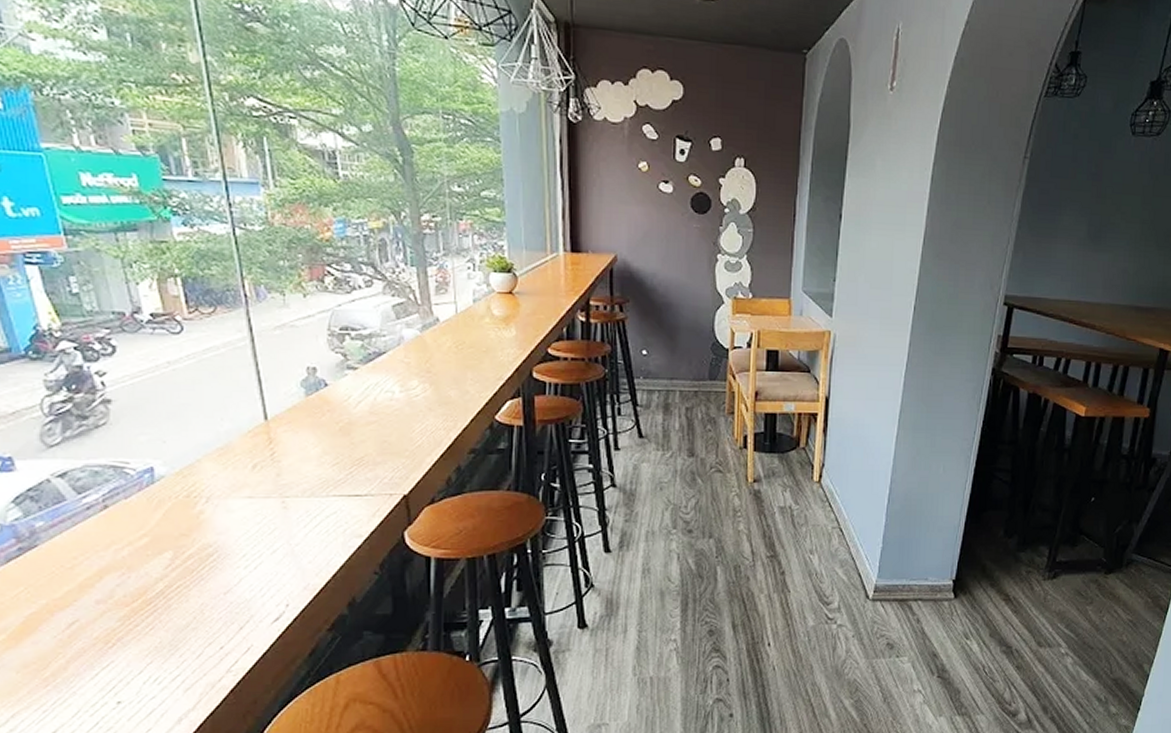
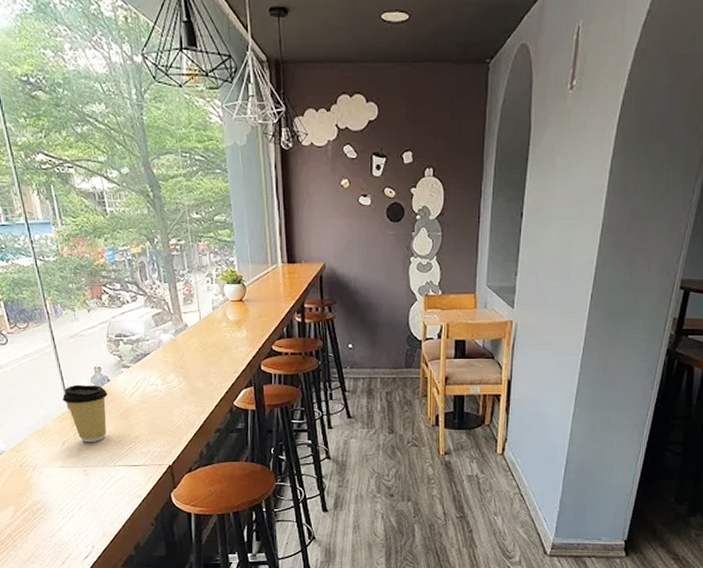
coffee cup: none [257,388,323,466] -> present [62,384,108,443]

